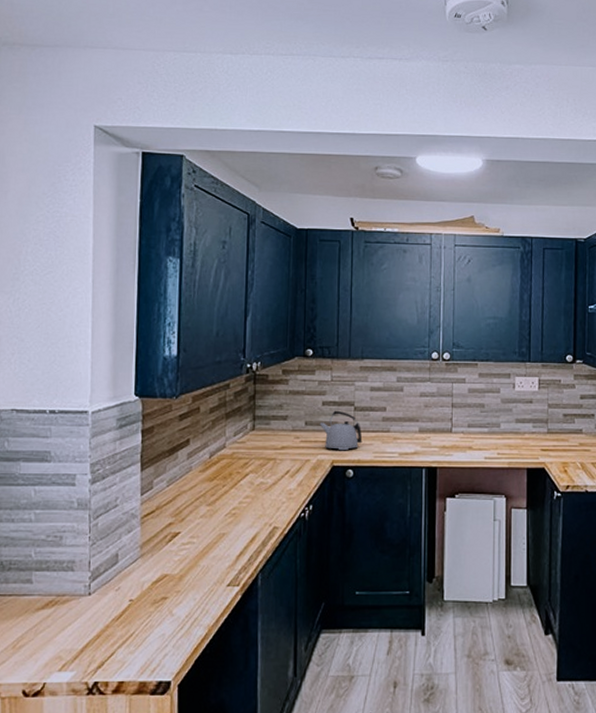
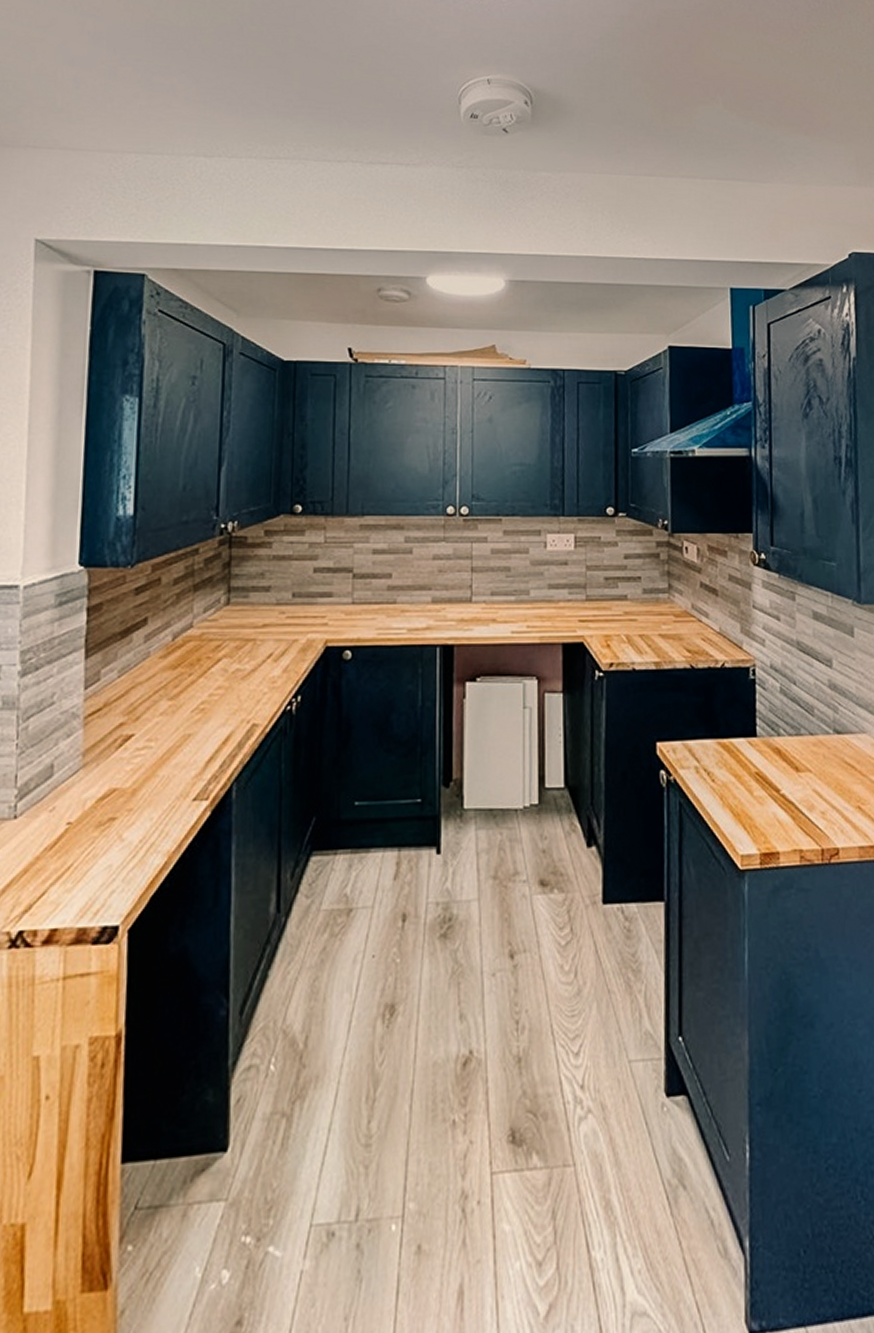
kettle: present [319,410,363,451] -> none [310,578,363,628]

